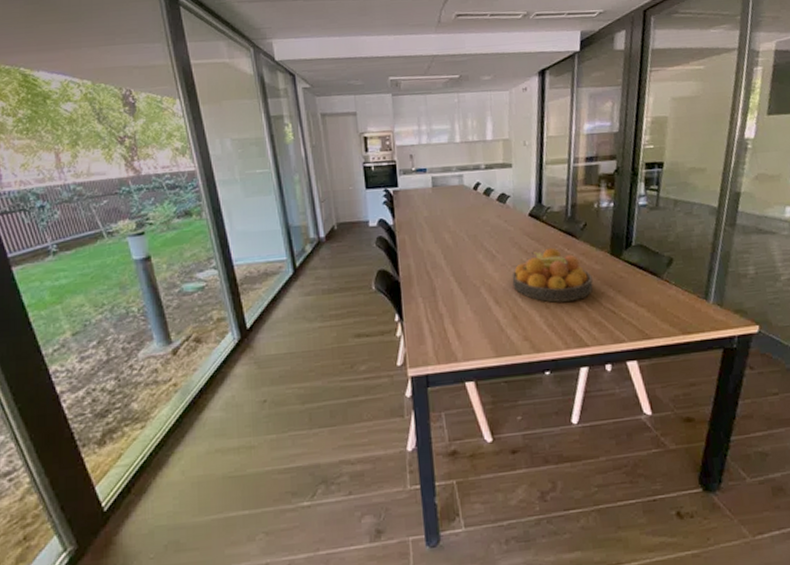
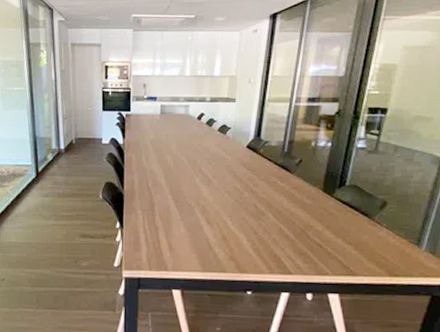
fruit bowl: present [512,247,593,303] -> none [225,179,303,230]

